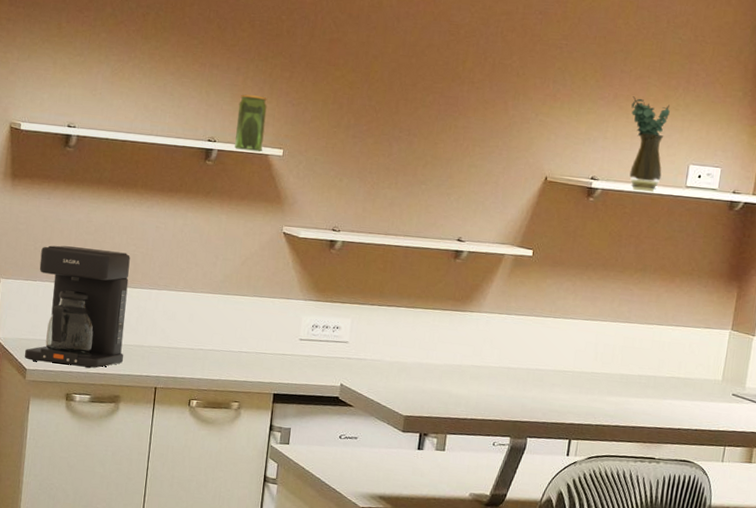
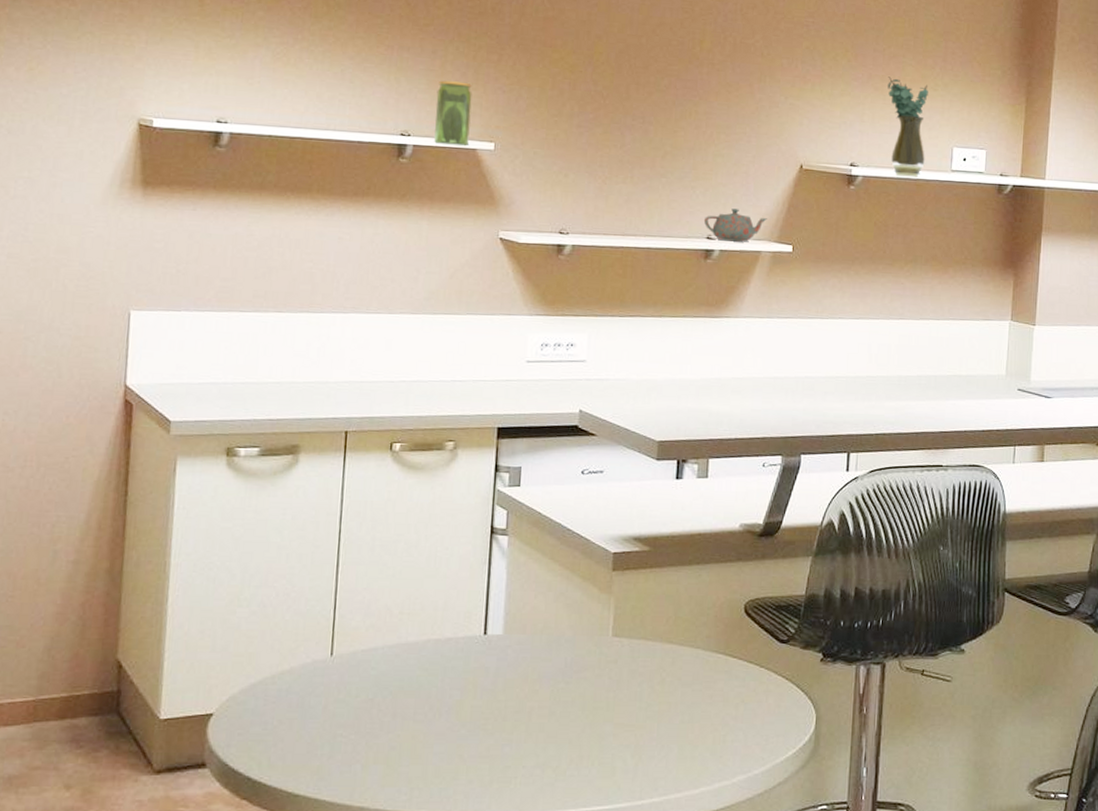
coffee maker: present [24,245,130,369] -> none [167,266,306,415]
teapot: none [456,214,512,246] -> present [704,208,767,242]

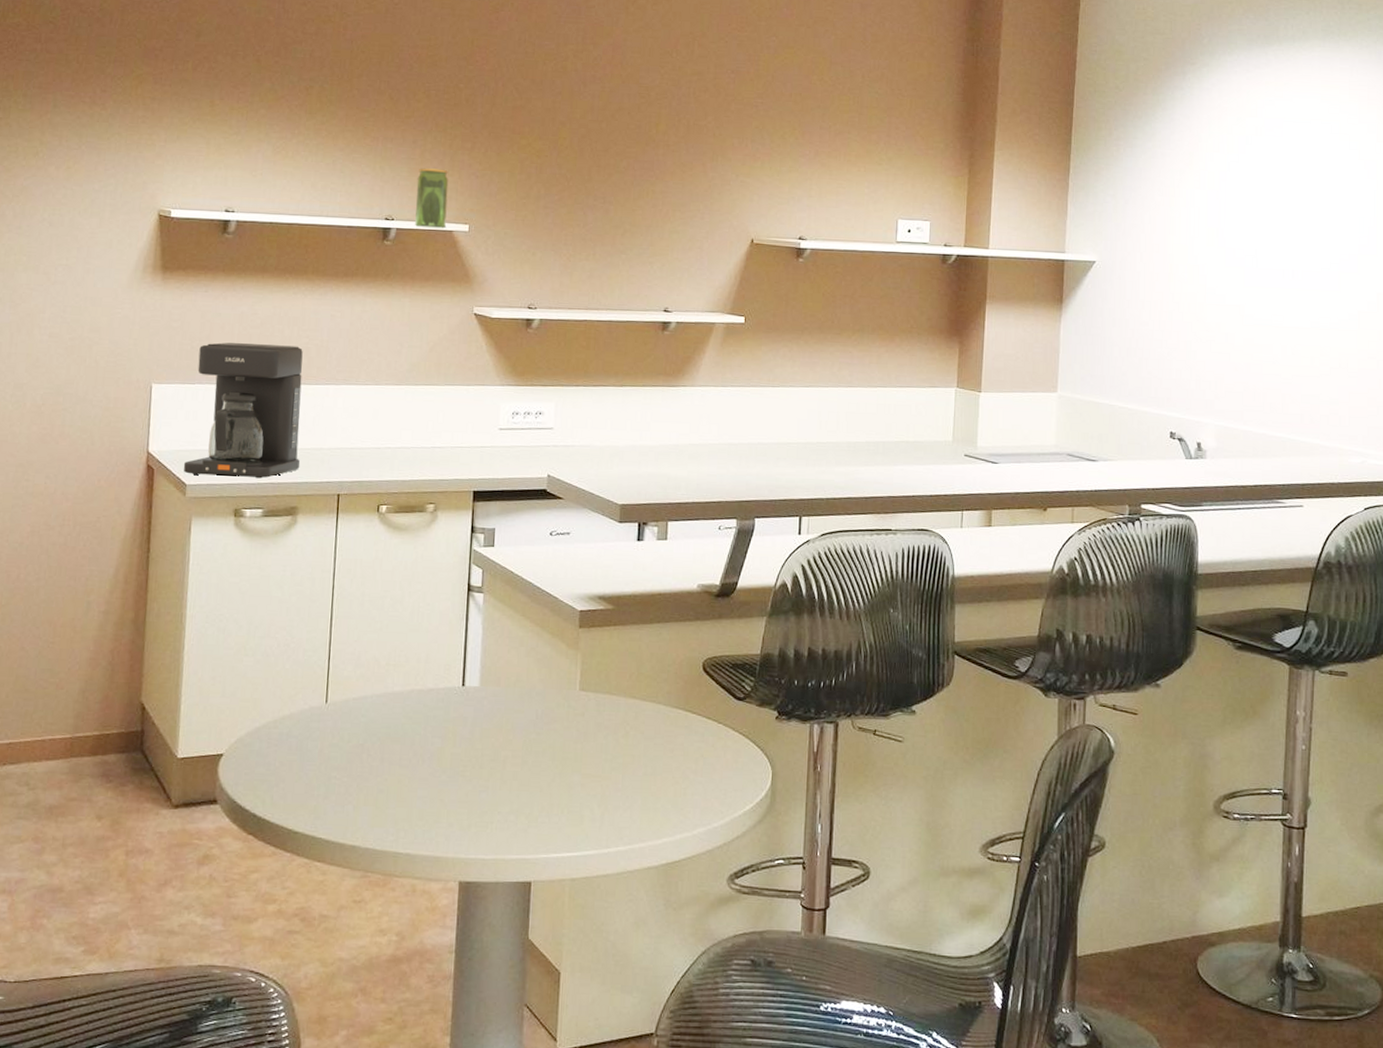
coffee maker: none [167,266,306,415] -> present [183,342,303,479]
teapot: present [704,208,767,242] -> none [662,282,721,314]
vase: present [887,76,928,178] -> none [834,153,873,250]

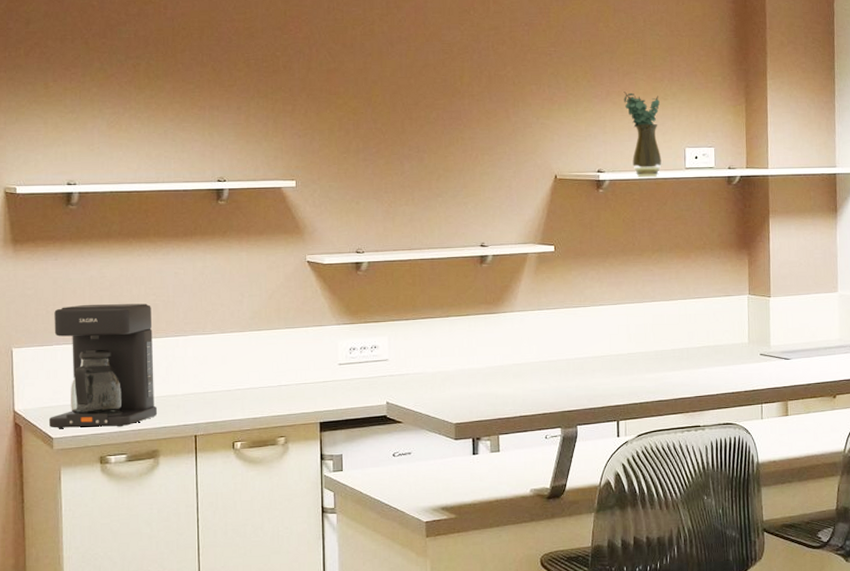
jar: present [415,168,449,229] -> none [244,131,274,187]
vase: none [834,153,873,250] -> present [624,92,662,178]

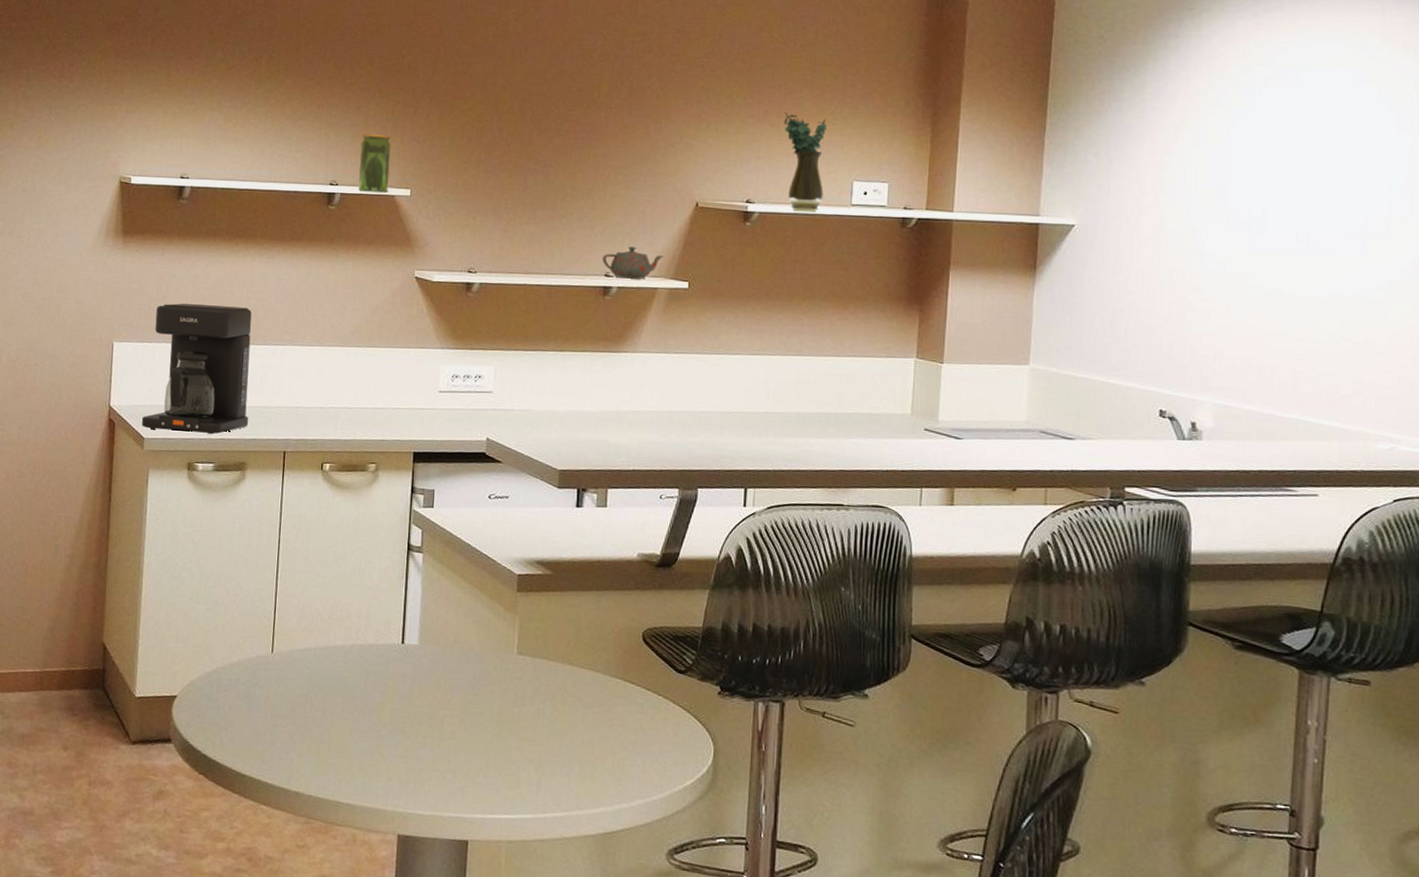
jar: none [244,131,274,187] -> present [358,134,391,194]
teapot: none [477,218,531,247] -> present [603,247,663,279]

